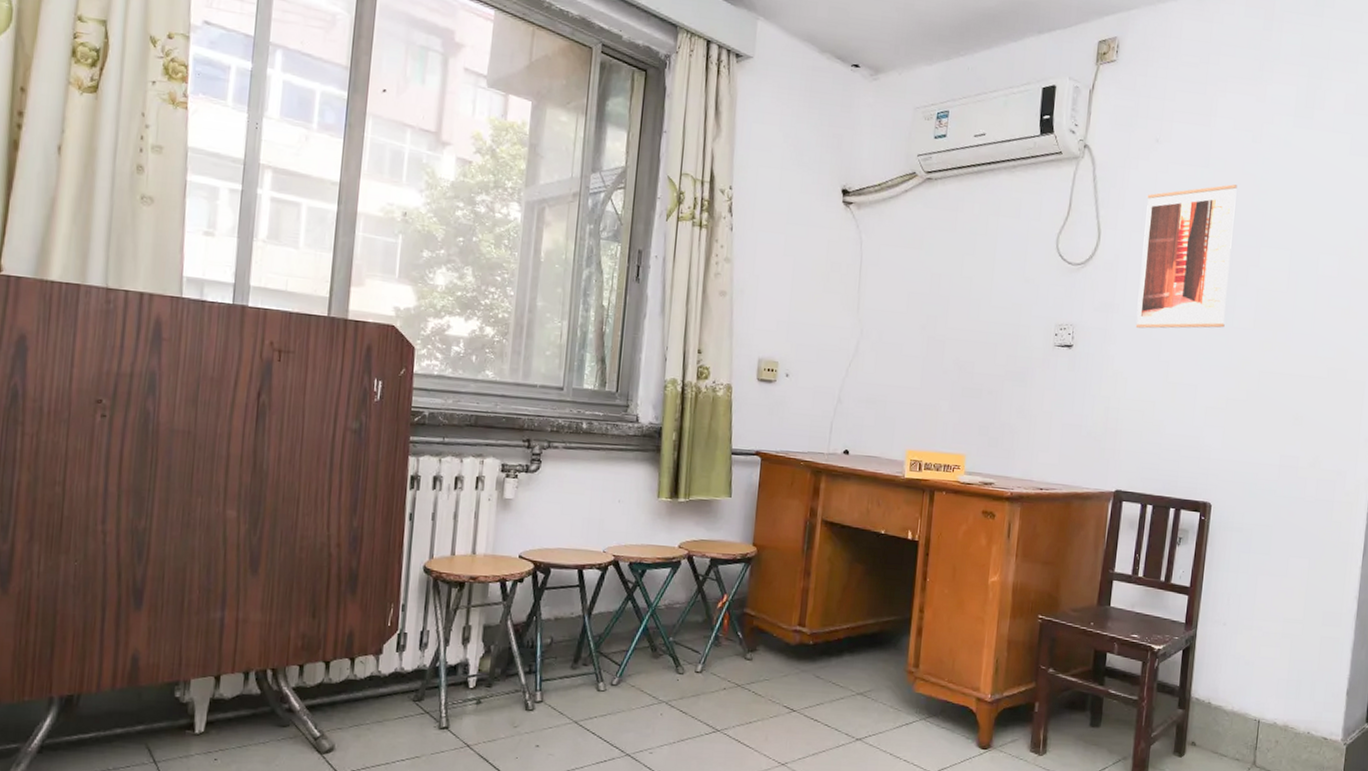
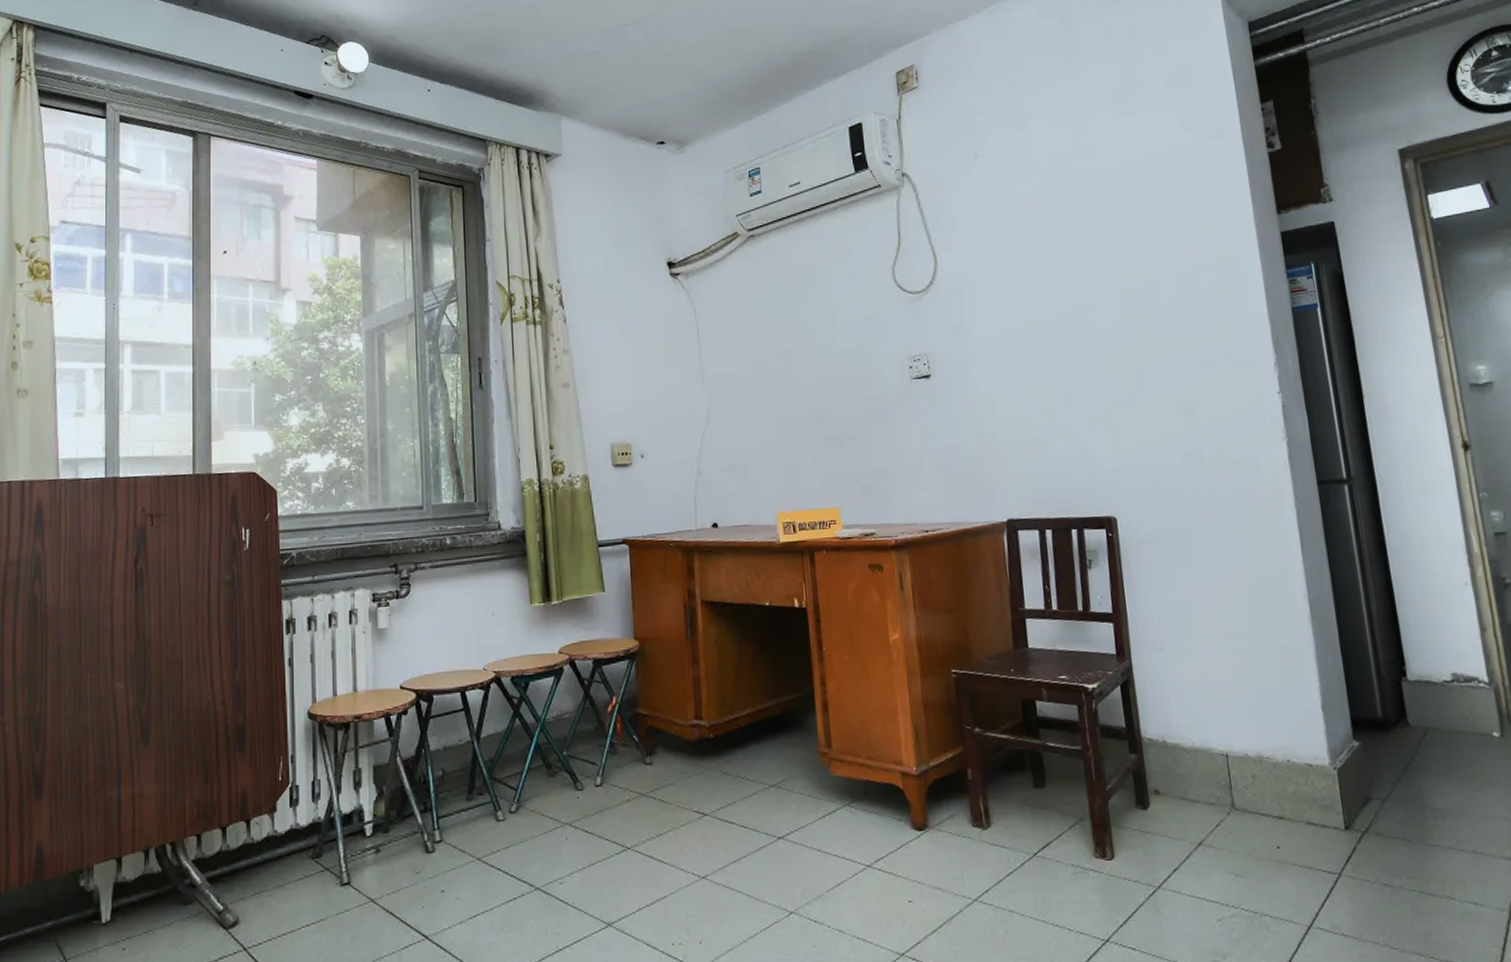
wall art: present [1135,184,1237,329] -> none [977,183,1088,345]

